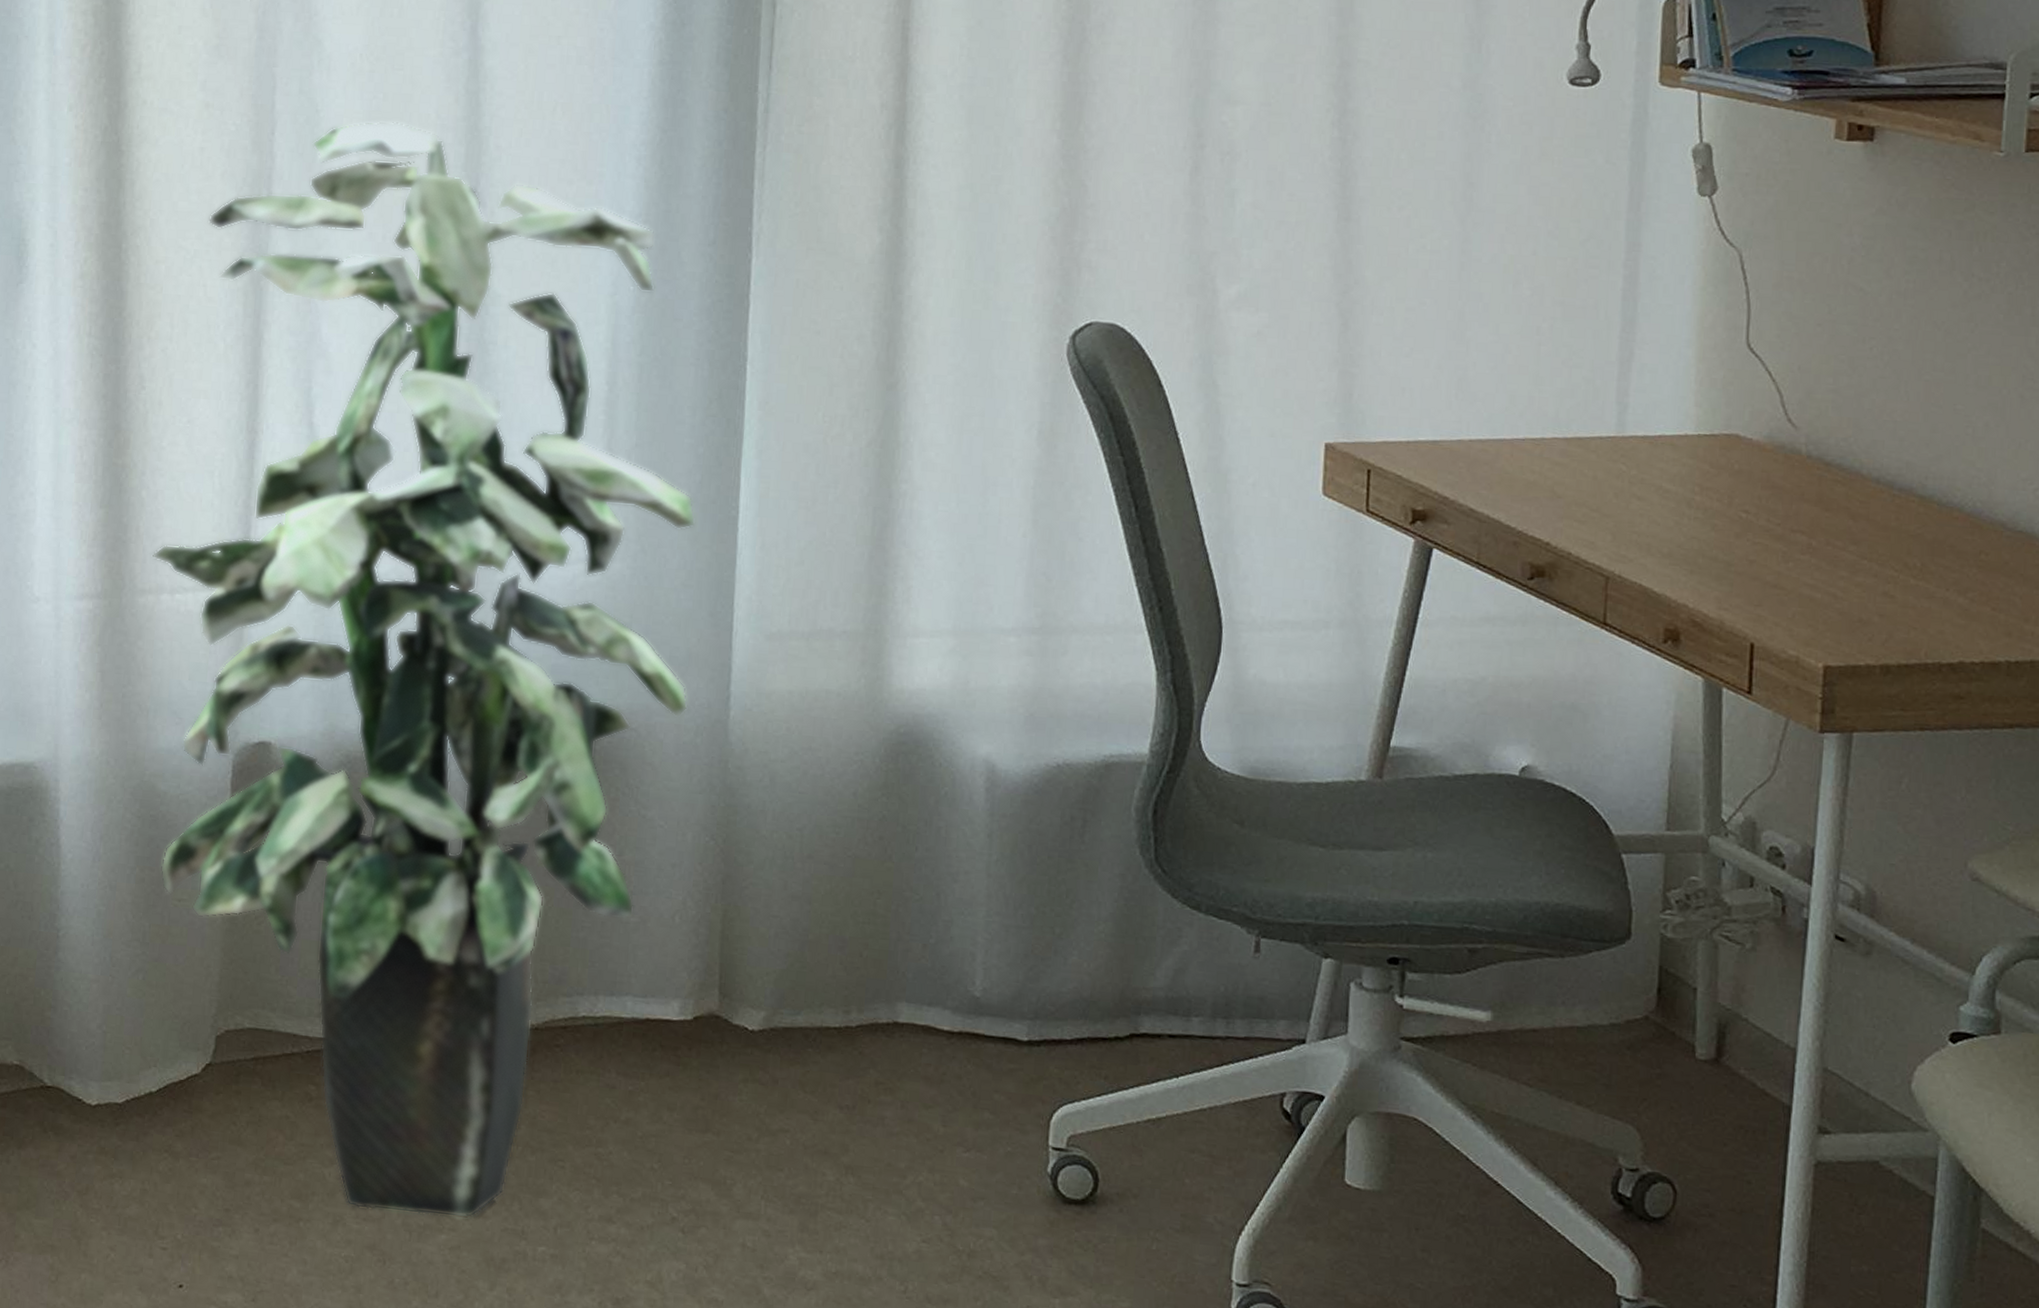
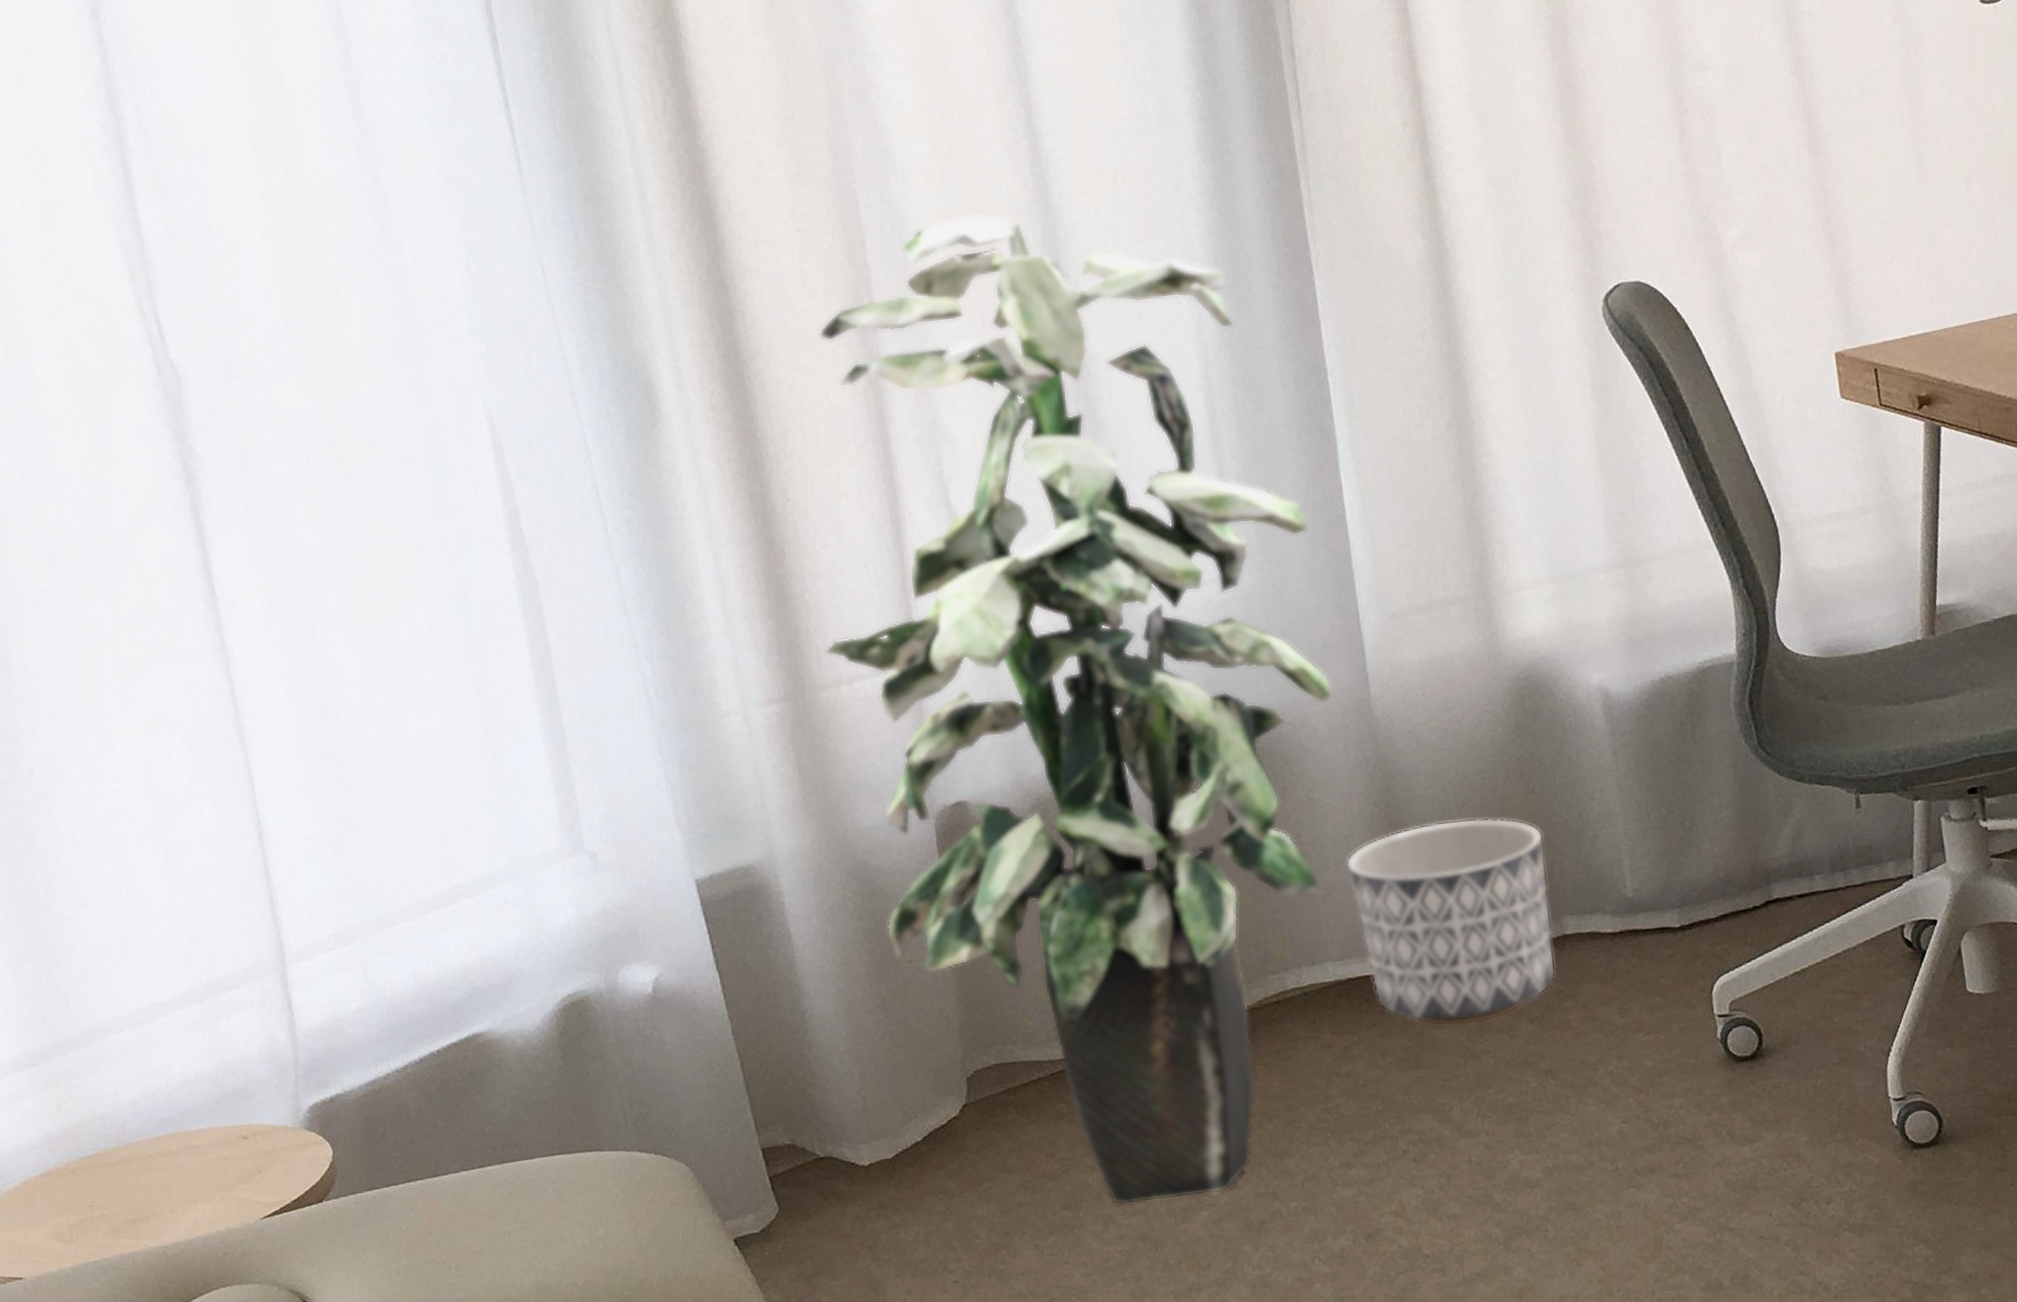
planter: none [667,869,893,1098] -> present [1345,817,1556,1026]

